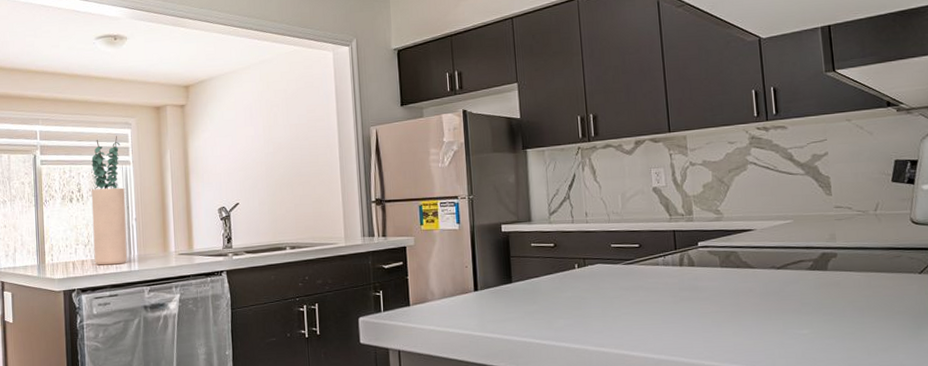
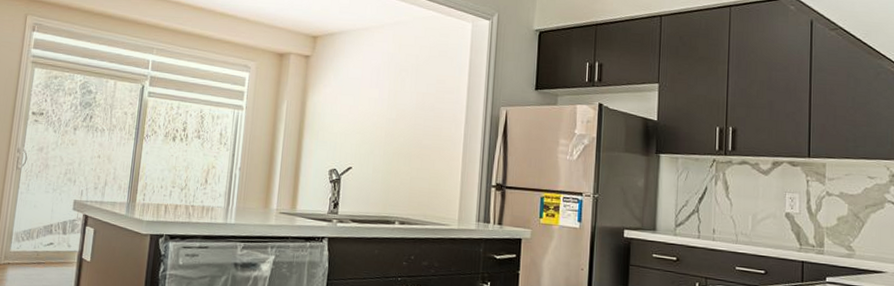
vase: present [91,136,128,265] -> none [189,77,236,215]

